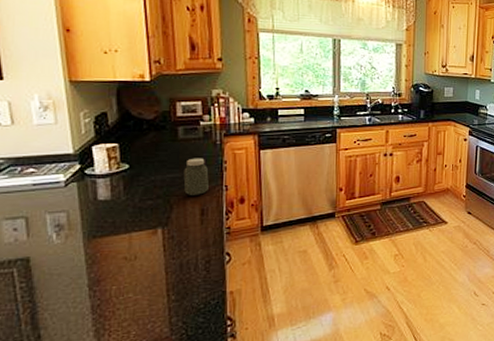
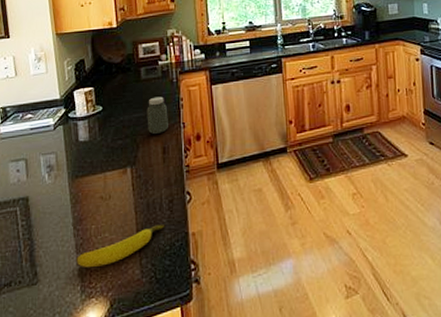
banana: none [92,284,200,328] -> present [76,225,165,267]

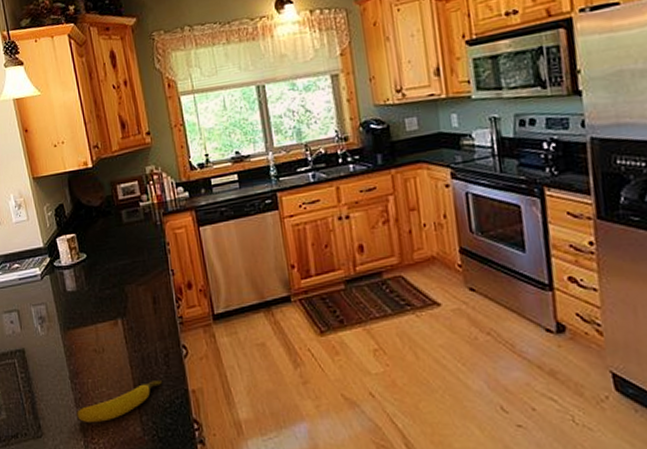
jar: present [147,96,168,134] -> none [132,241,157,282]

